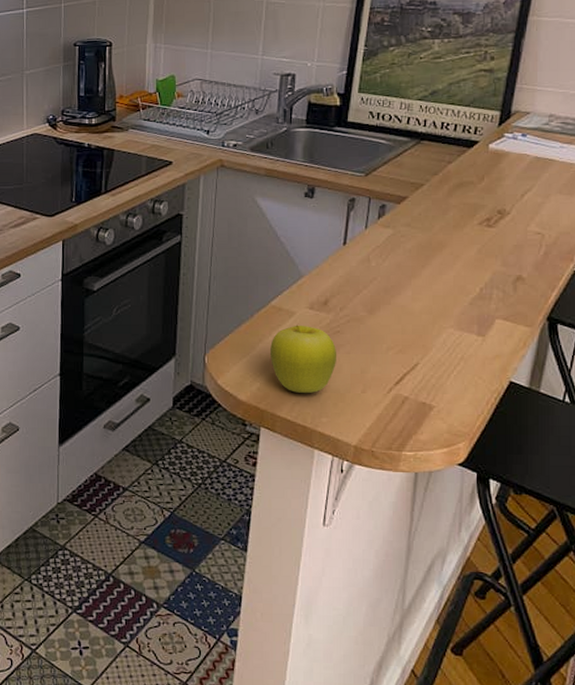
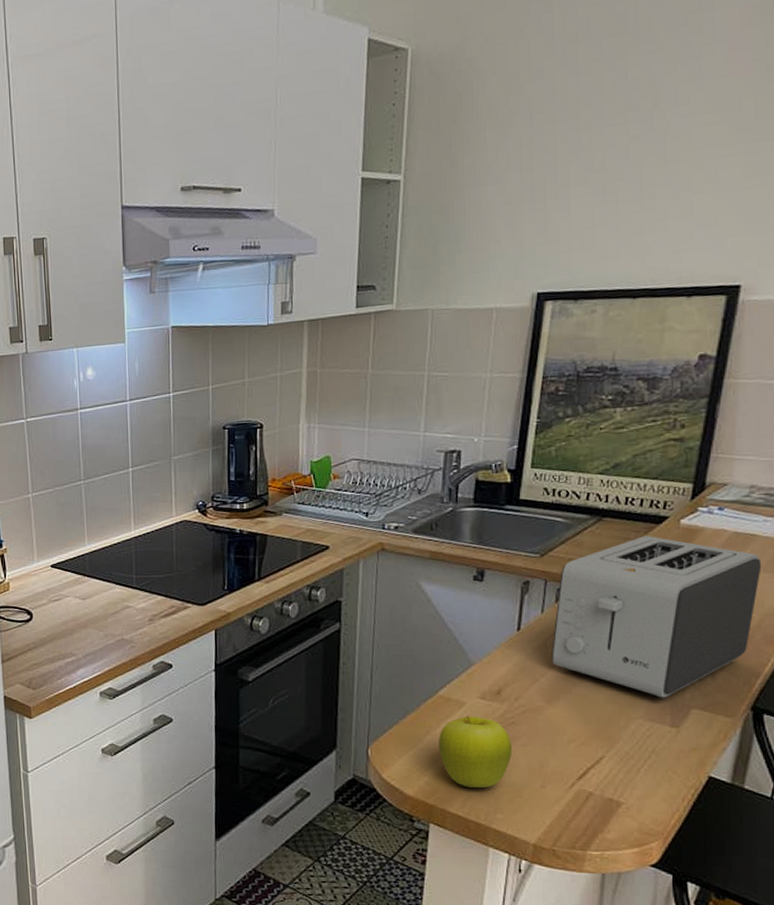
toaster: none [374,158,558,309] -> present [551,536,762,698]

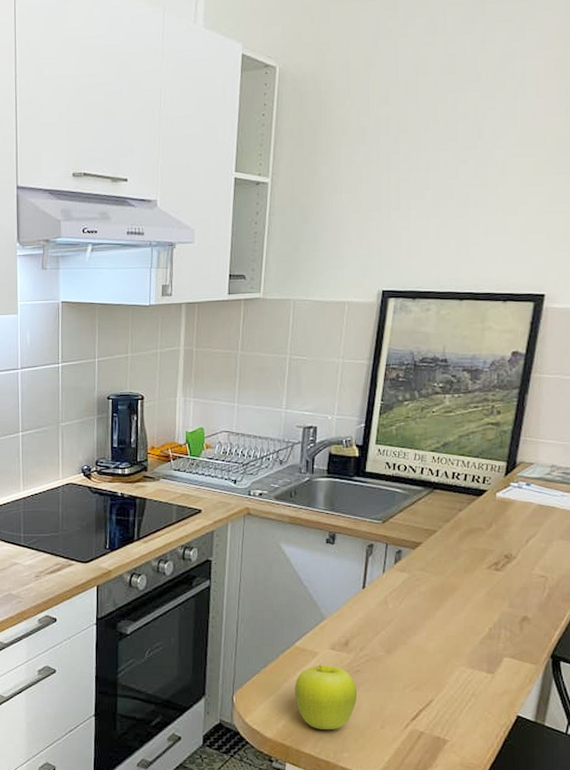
toaster: present [551,536,762,698] -> none [391,506,560,648]

